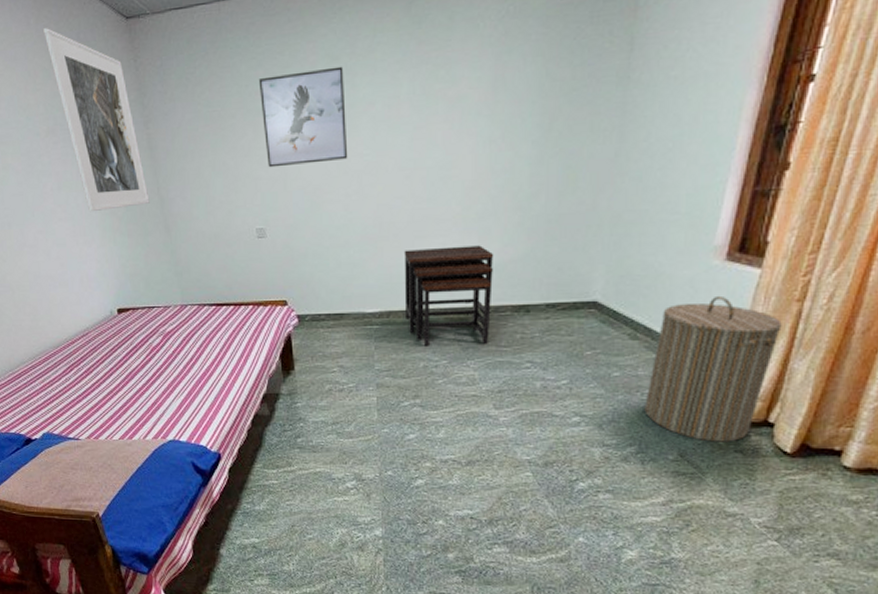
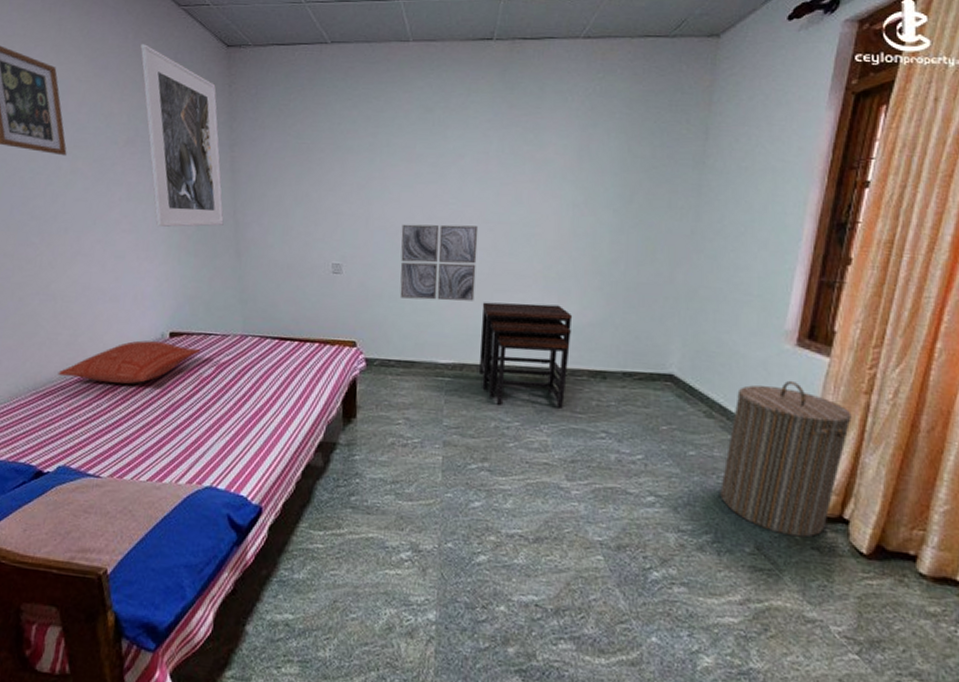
pillow: none [27,318,148,358] -> present [58,340,201,384]
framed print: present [258,66,348,168] -> none [351,117,436,206]
wall art: none [319,175,396,255] -> present [399,224,479,301]

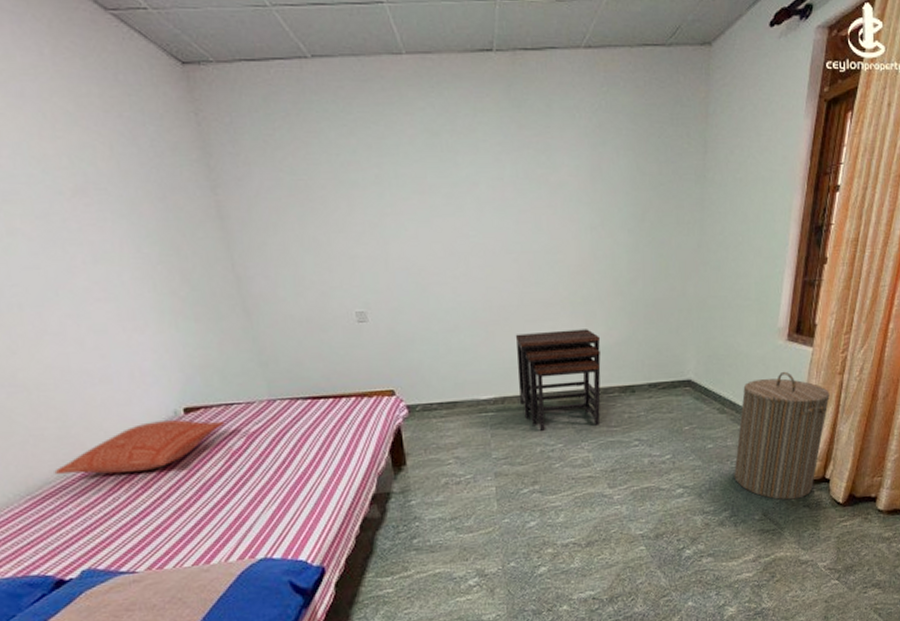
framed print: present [140,44,224,228] -> none [64,62,222,292]
wall art: present [399,224,479,301] -> none [424,258,507,340]

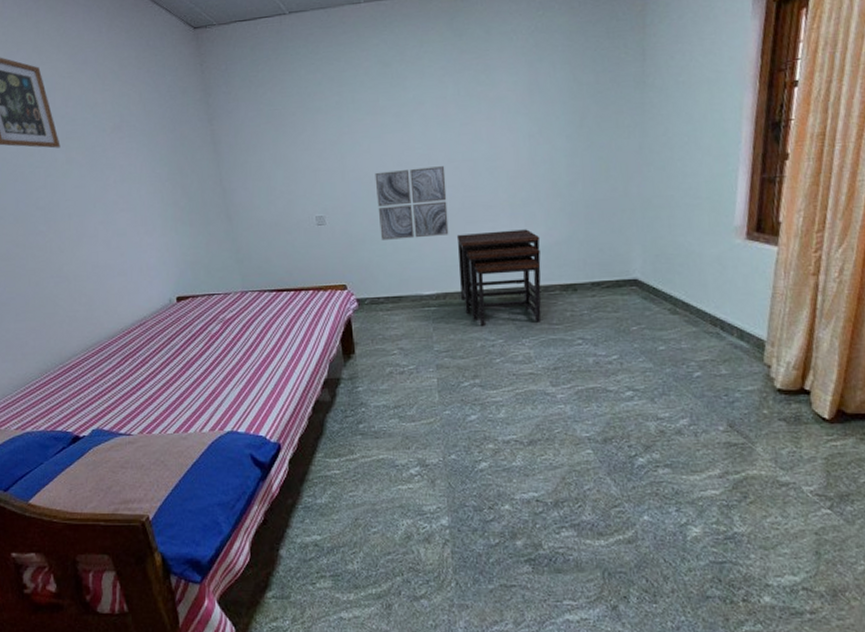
pillow: present [54,420,225,475] -> none [80,307,207,349]
wall art: none [424,258,507,340] -> present [375,166,449,240]
laundry hamper: present [734,371,830,500] -> none [691,271,803,411]

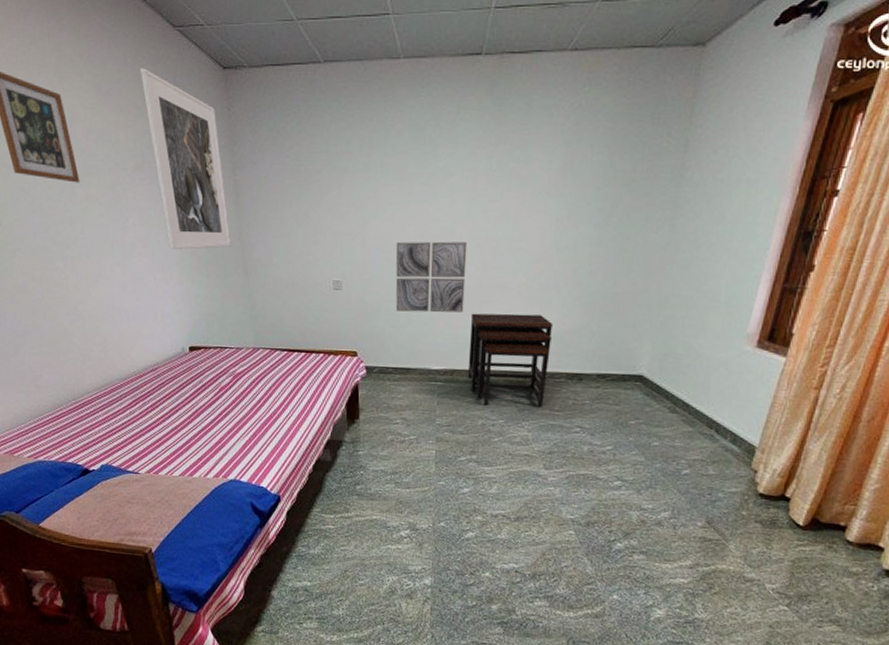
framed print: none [114,36,212,203] -> present [140,68,231,250]

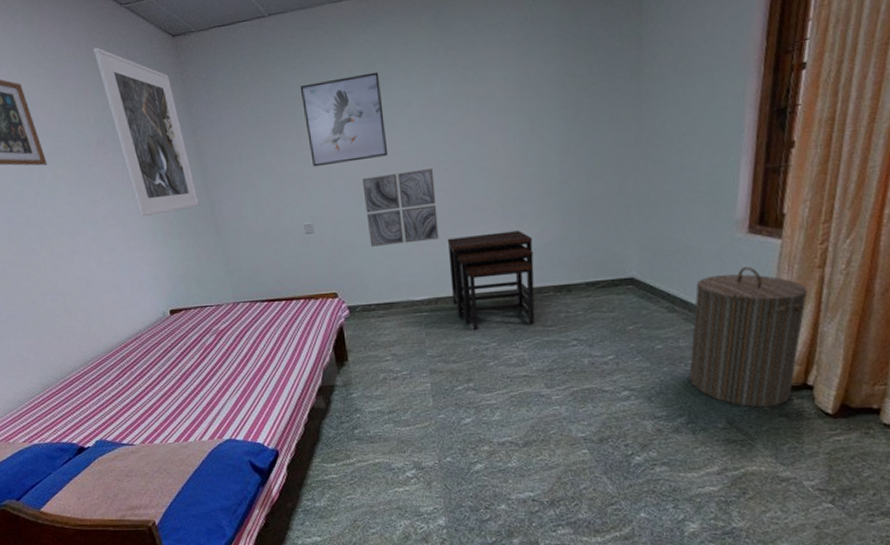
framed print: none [346,136,427,224] -> present [300,72,389,167]
laundry hamper: none [679,378,801,513] -> present [689,266,808,408]

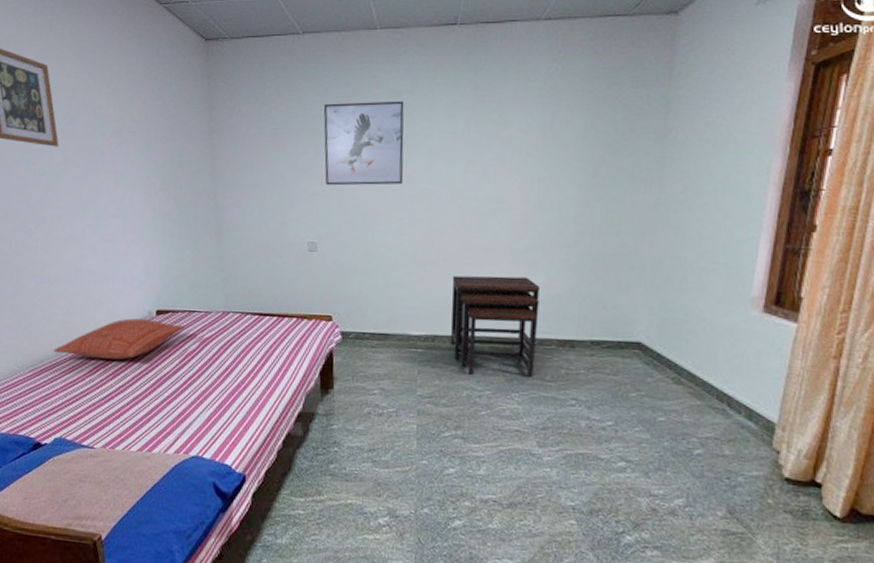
pillow: none [79,319,200,364] -> present [53,318,186,360]
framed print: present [93,47,200,218] -> none [125,41,205,212]
wall art: present [362,168,439,247] -> none [372,202,447,275]
laundry hamper: present [689,266,808,408] -> none [691,346,821,502]

